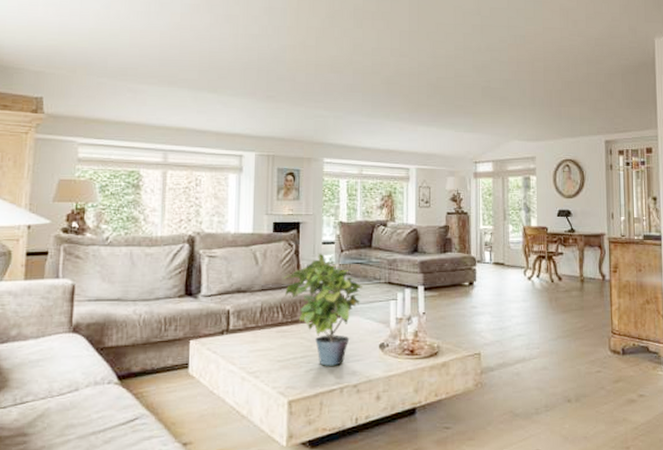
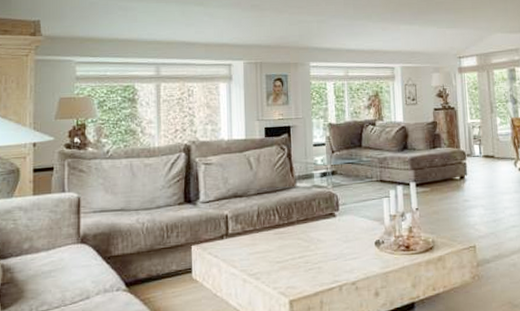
potted plant: present [283,253,362,366] -> none [277,155,355,265]

